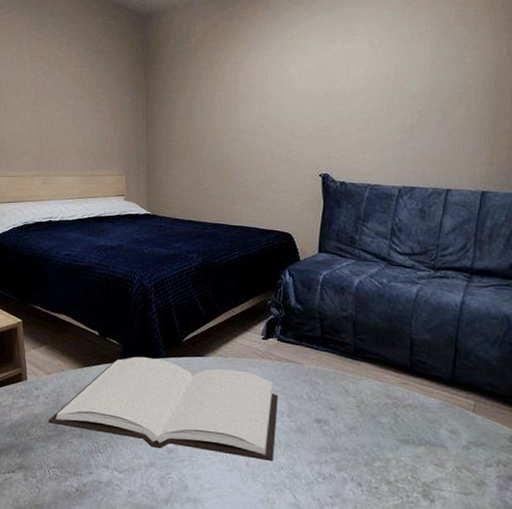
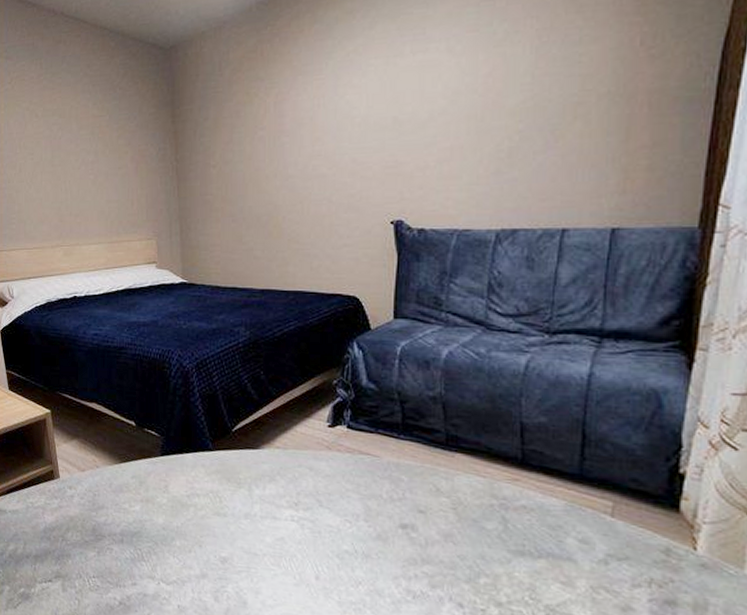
book: present [47,356,278,461] -> none [84,450,351,575]

